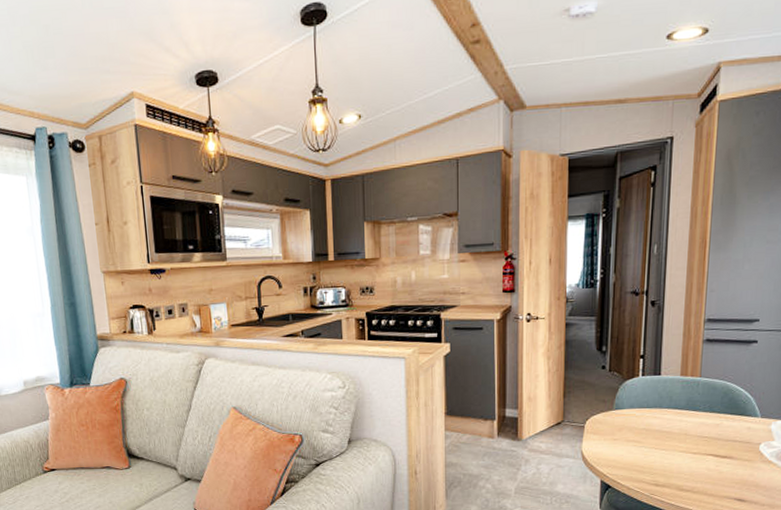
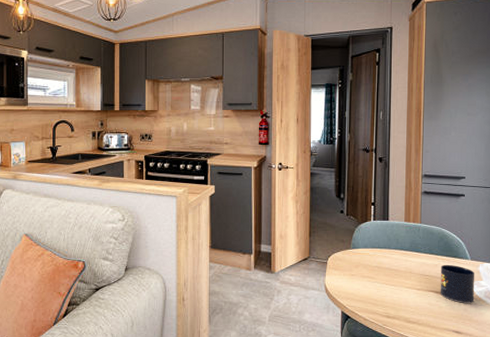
mug: none [720,423,766,467] -> present [440,264,475,303]

